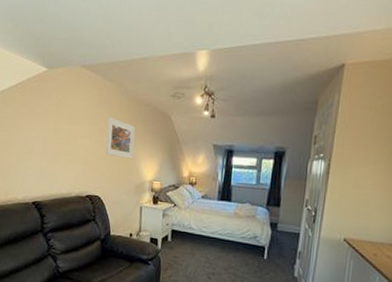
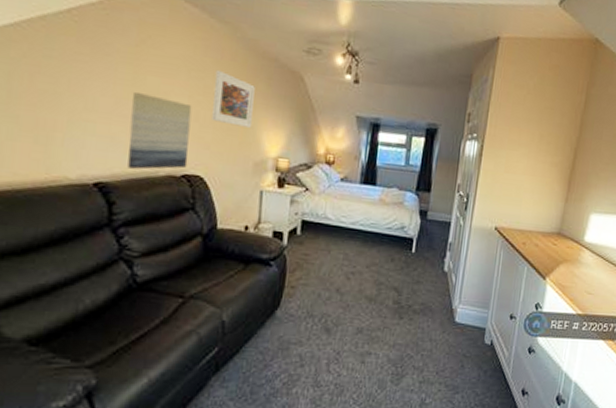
wall art: none [52,138,92,192] -> present [127,92,192,170]

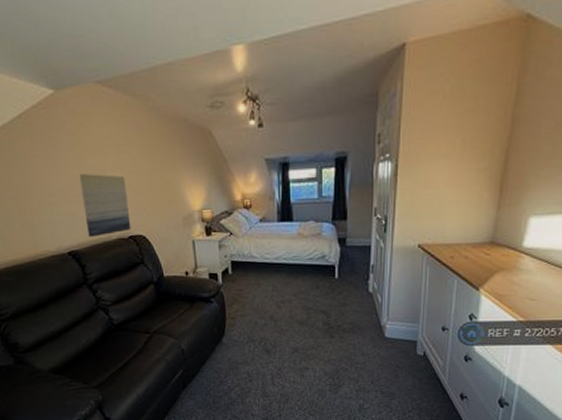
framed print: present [212,69,255,128] -> none [137,140,176,188]

